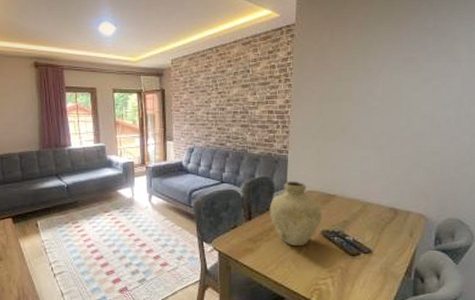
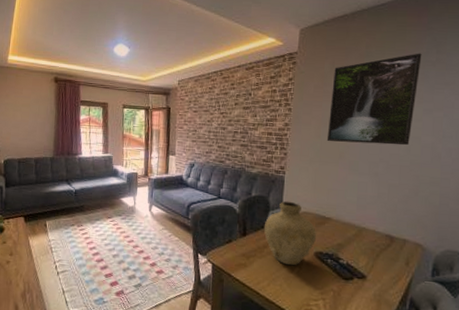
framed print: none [328,20,419,117] -> present [326,53,422,146]

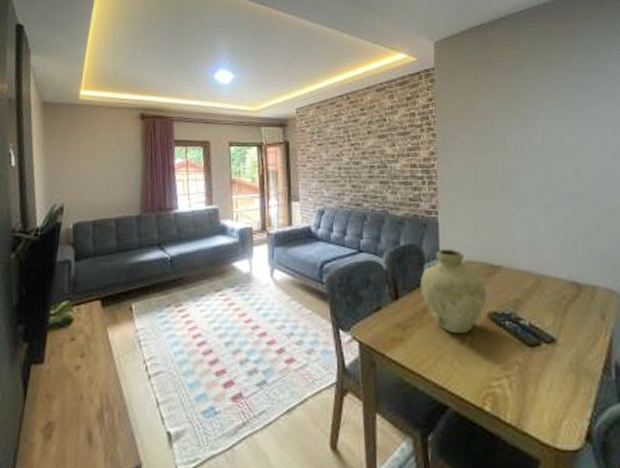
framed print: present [326,53,422,146] -> none [479,62,579,171]

